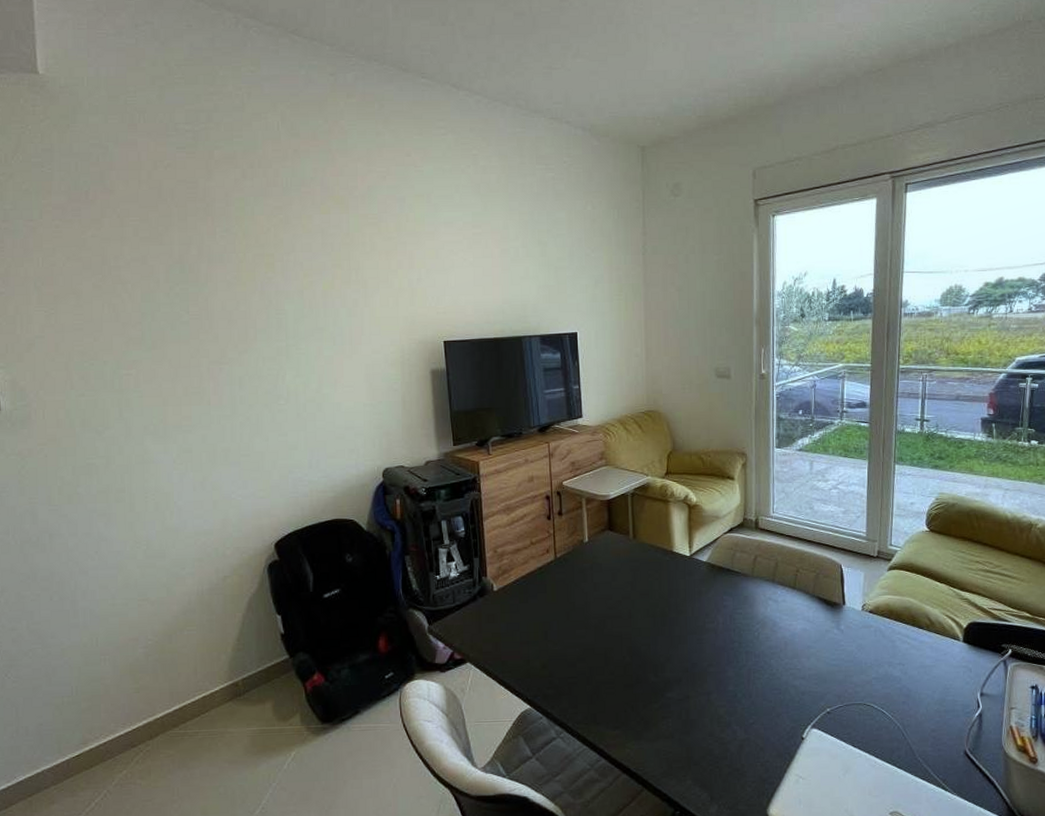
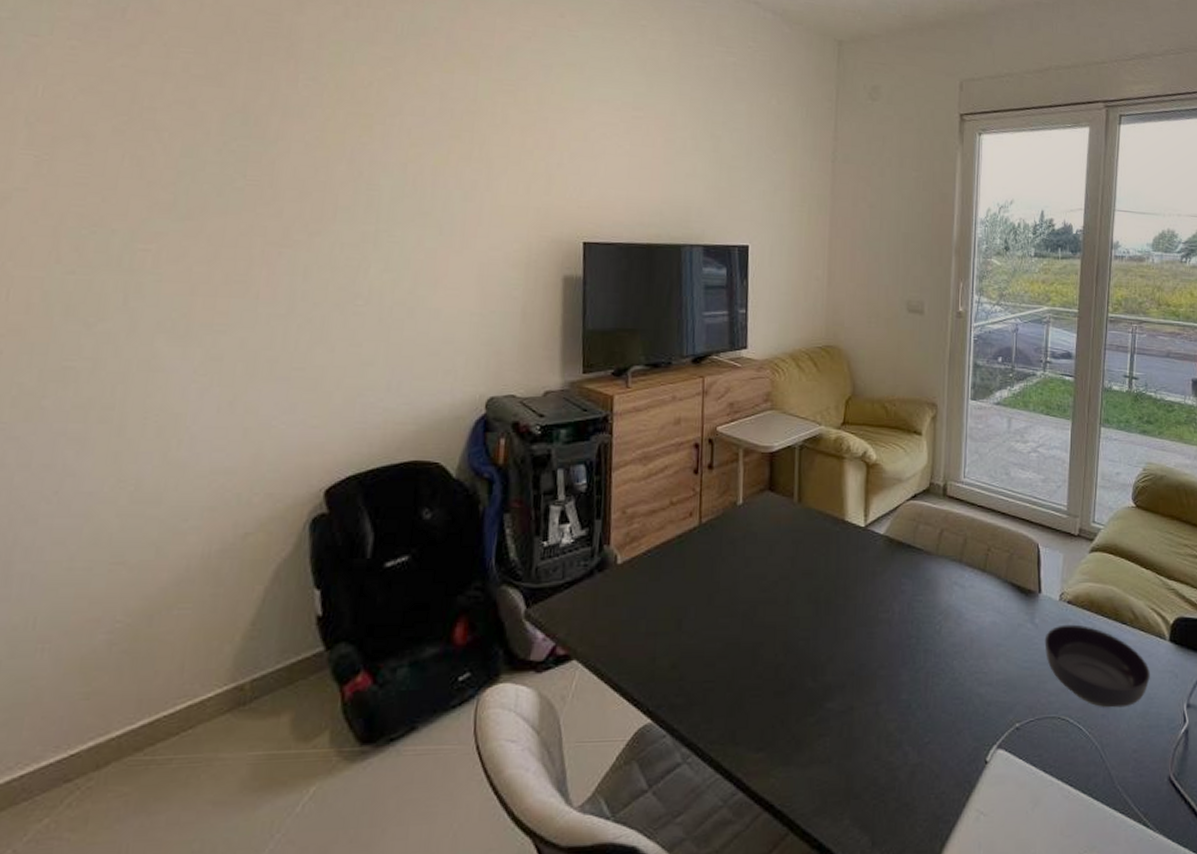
bowl: none [849,629,946,697] -> present [1044,624,1150,708]

